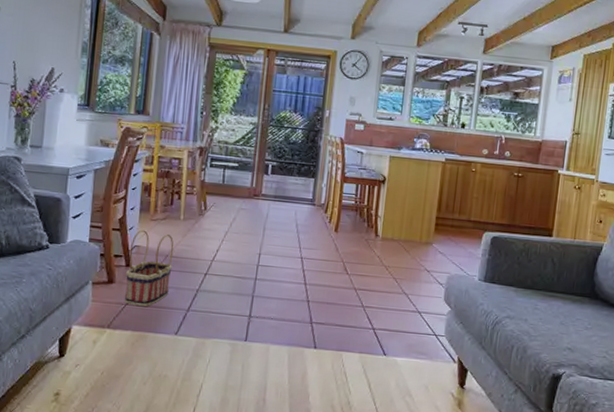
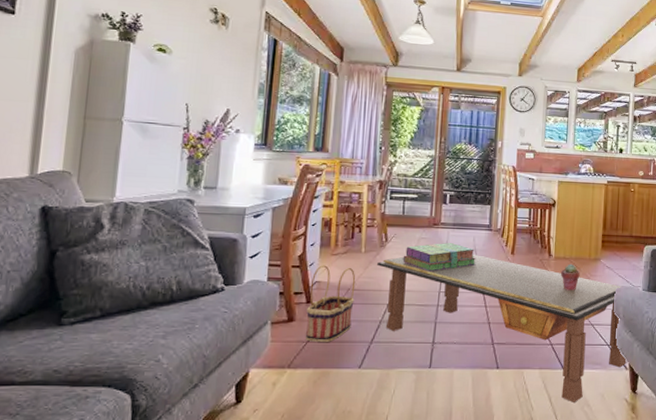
coffee table: none [195,226,456,391] -> present [377,253,627,402]
stack of books: none [221,215,298,244] -> present [402,243,477,272]
potted succulent: none [387,246,409,275] -> present [560,264,580,290]

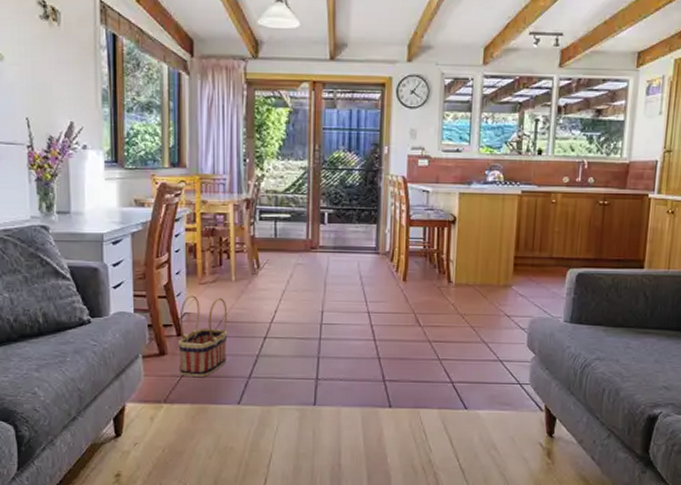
coffee table: present [377,253,627,402] -> none [250,281,542,445]
stack of books: present [402,243,477,272] -> none [278,269,362,302]
potted succulent: present [560,264,580,290] -> none [462,291,487,322]

